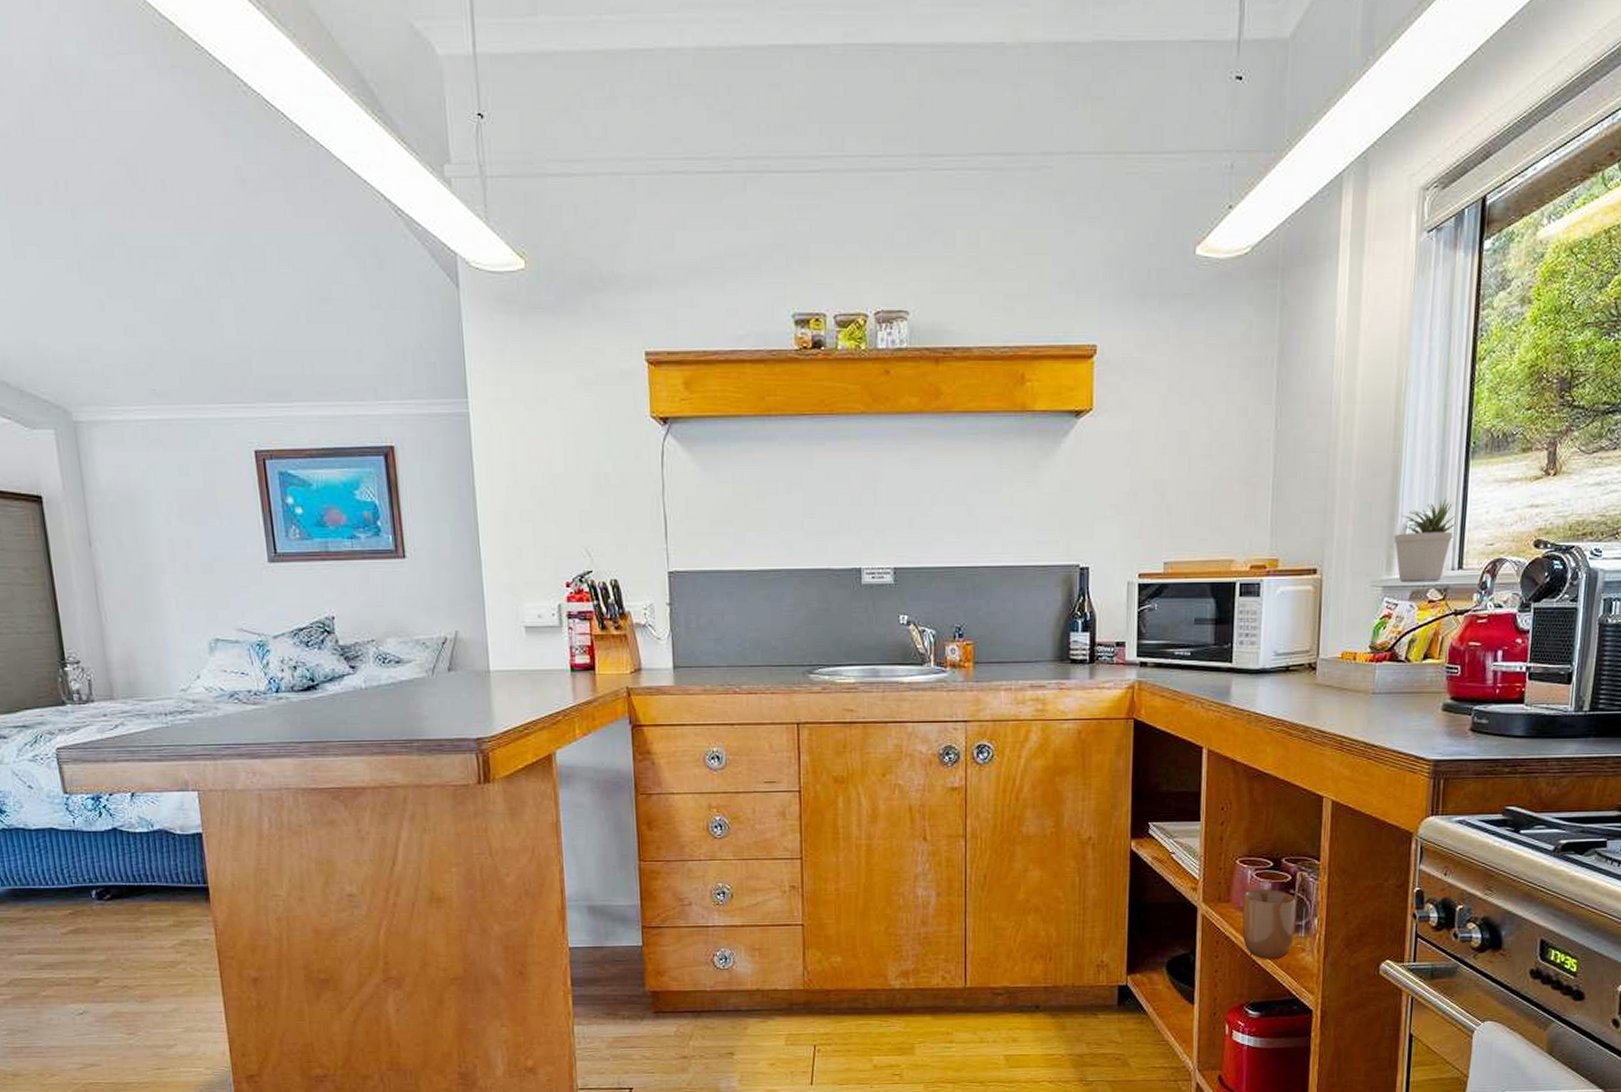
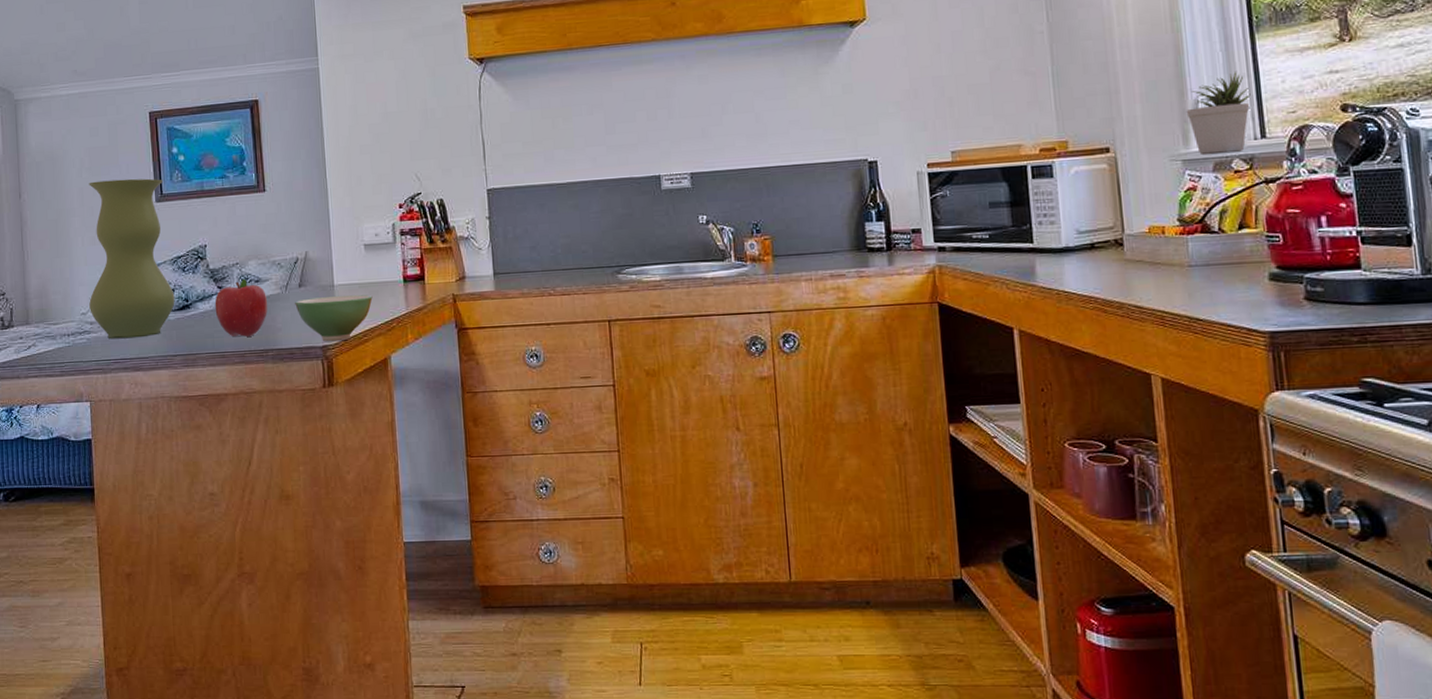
vase: none [180,531,298,721] -> present [89,178,175,340]
fruit: none [346,658,412,725] -> present [214,278,268,337]
bowl: none [444,682,535,734] -> present [295,294,373,342]
cup: present [1242,890,1297,960] -> none [1078,474,1141,551]

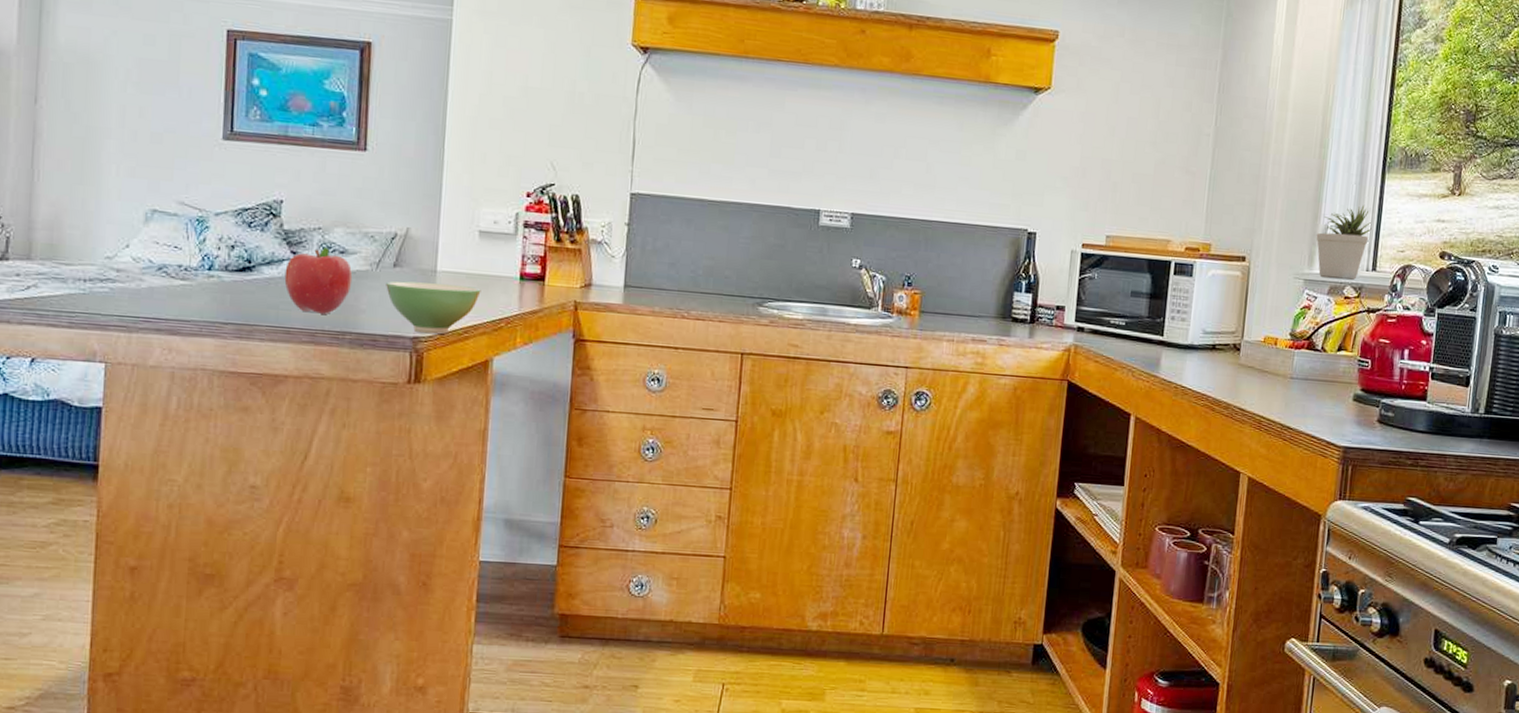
vase: present [89,178,175,340] -> none [117,100,235,297]

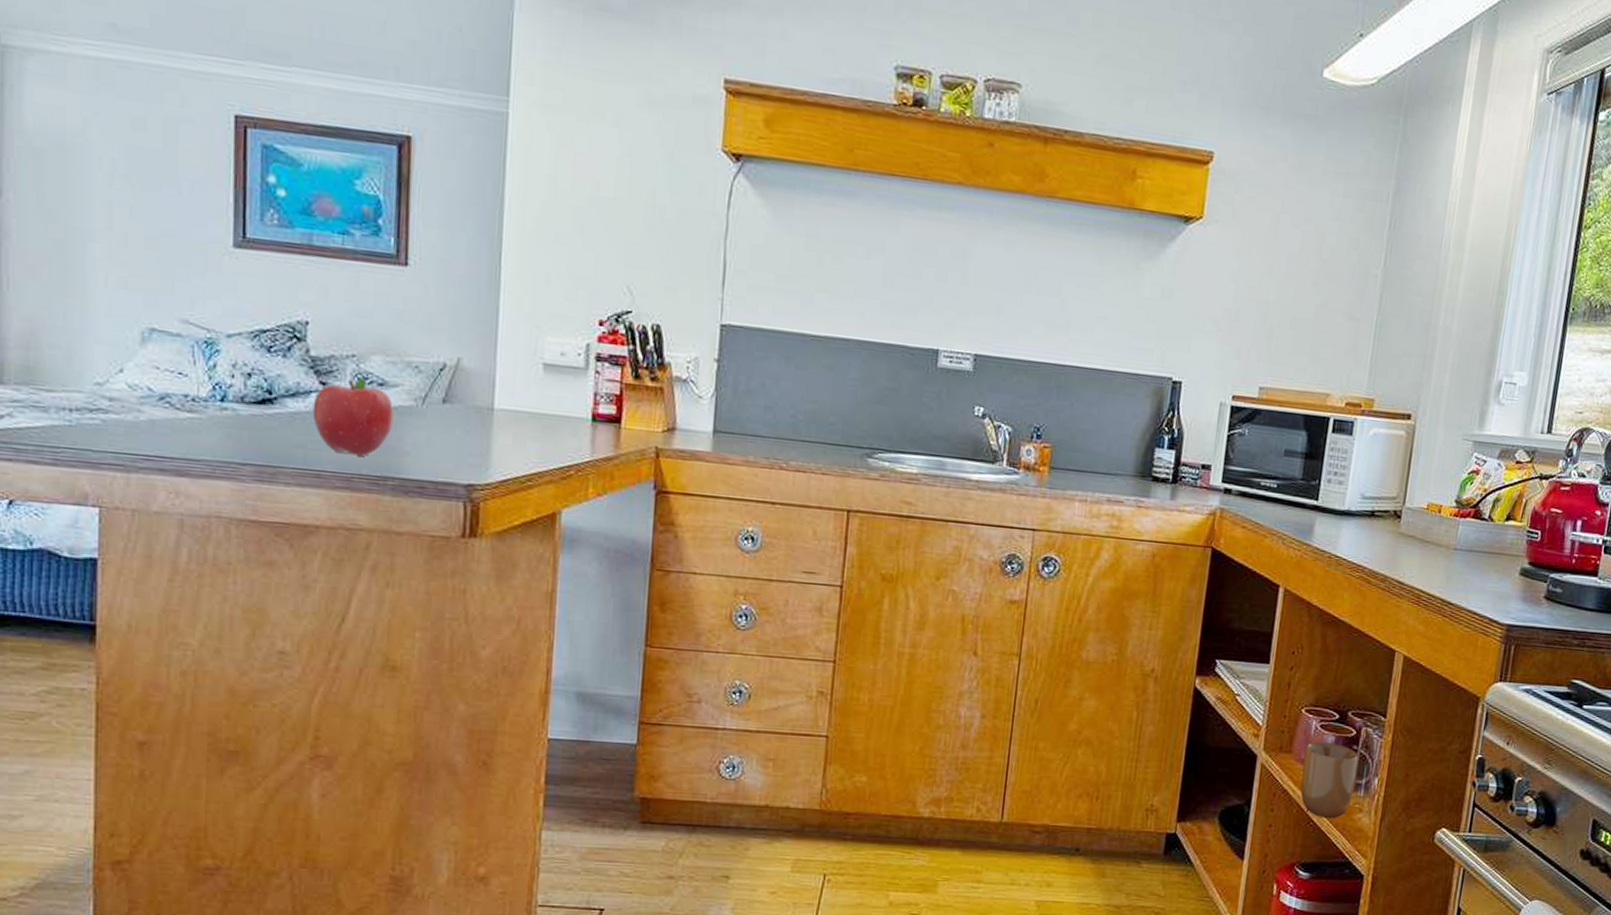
bowl: present [386,281,481,335] -> none [434,419,547,482]
cup: none [1157,558,1211,630] -> present [1300,742,1359,819]
potted plant: present [1316,206,1371,281] -> none [1488,361,1549,444]

